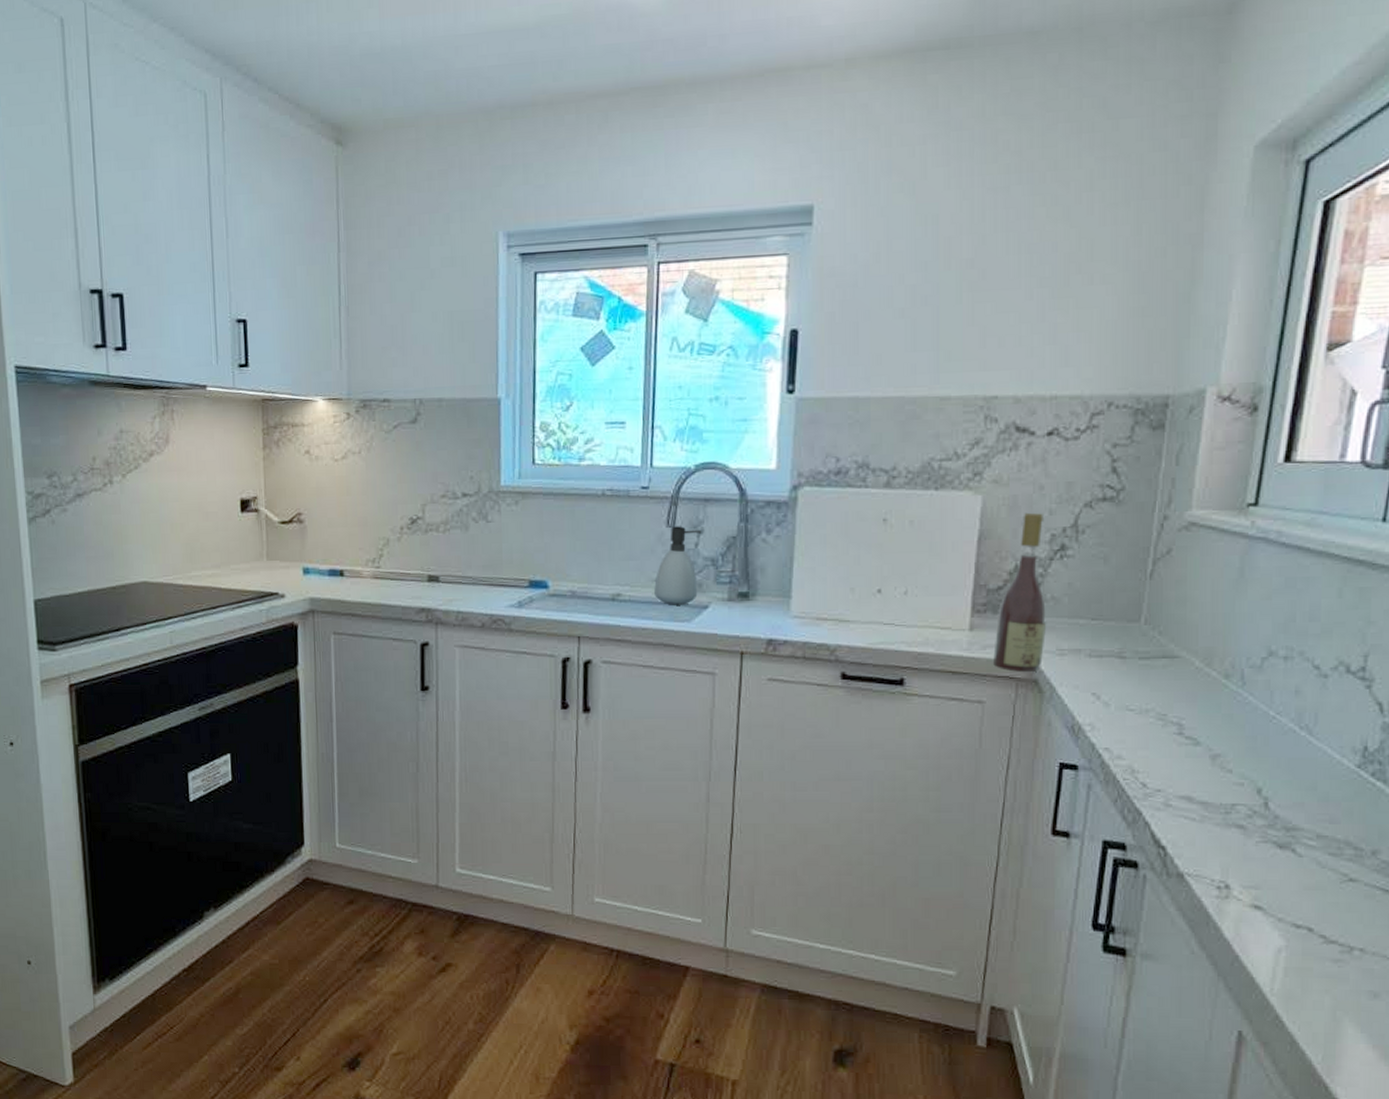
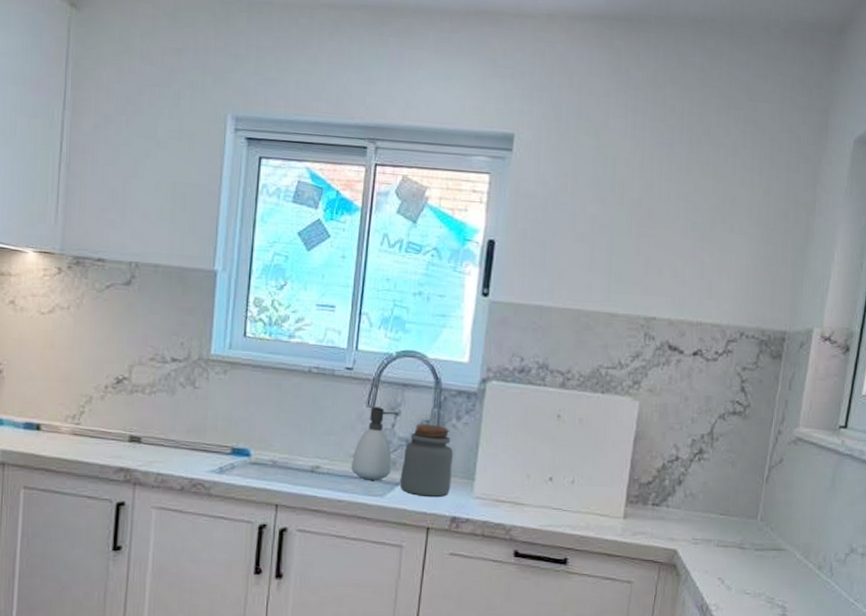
jar: none [707,540,765,620] -> present [399,424,453,498]
wine bottle: present [992,512,1047,673] -> none [640,419,687,558]

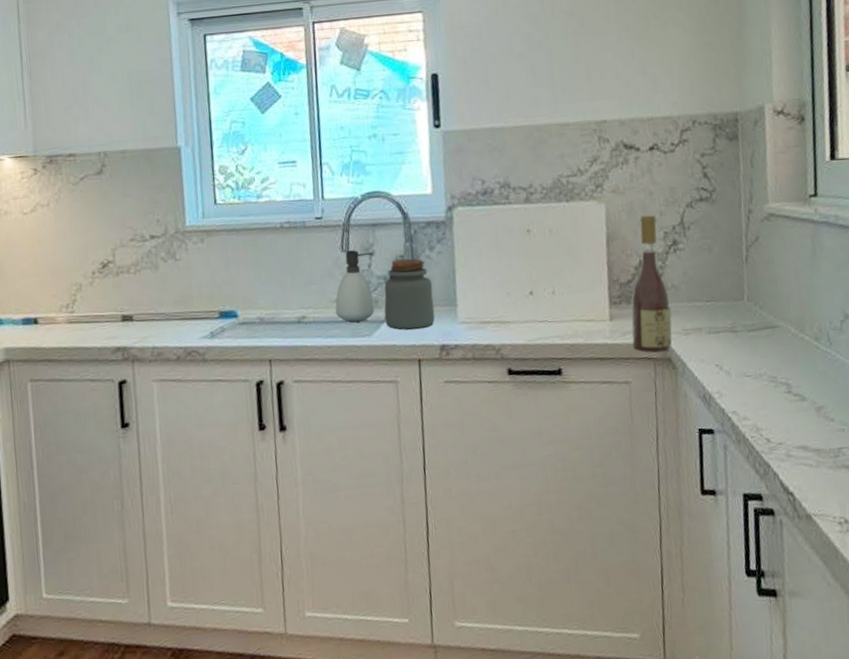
wine bottle: none [640,419,687,558] -> present [631,214,672,353]

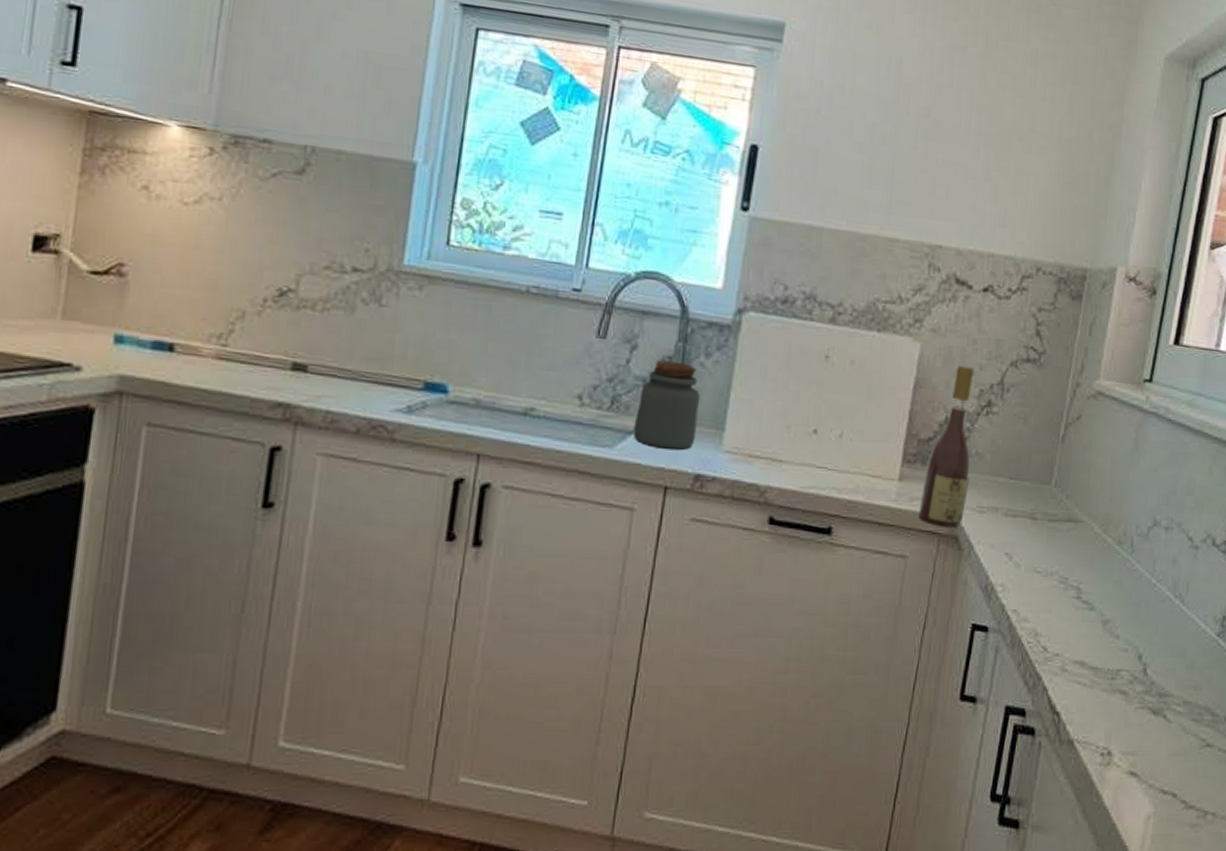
soap dispenser: present [335,250,375,323] -> none [574,337,636,428]

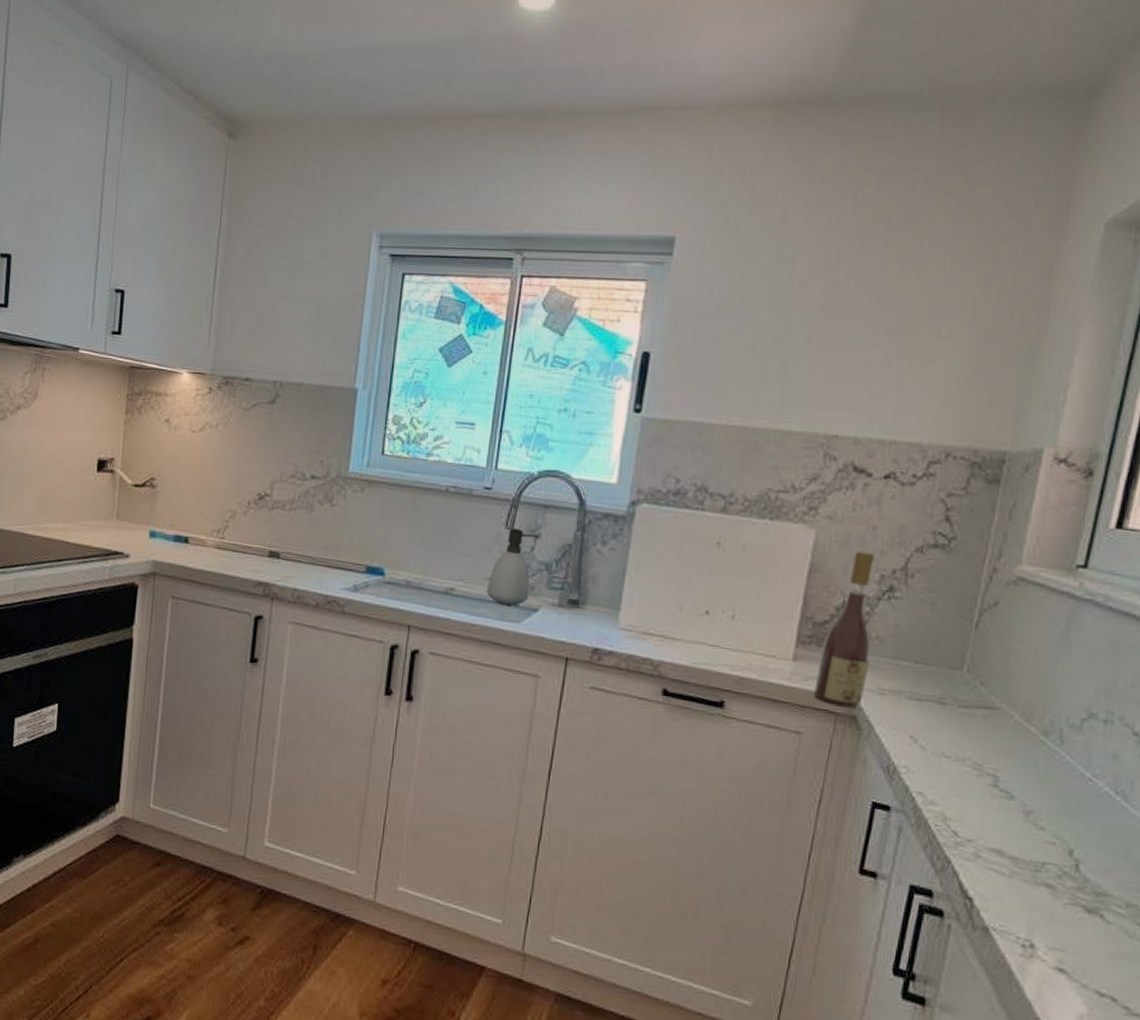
soap dispenser: none [574,337,636,428] -> present [487,528,539,606]
jar: present [633,360,700,451] -> none [537,548,597,627]

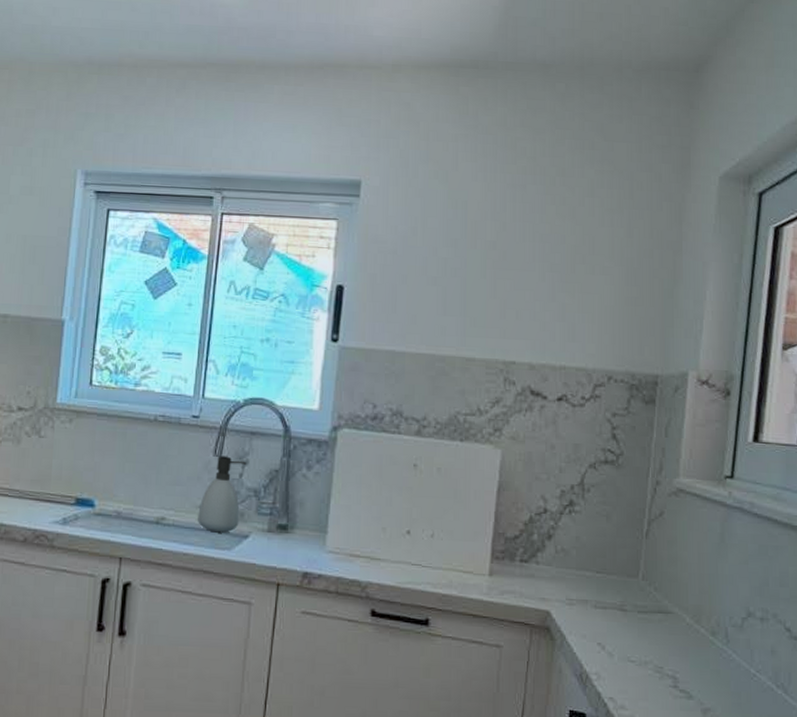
wine bottle: present [812,551,874,709] -> none [509,468,558,620]

